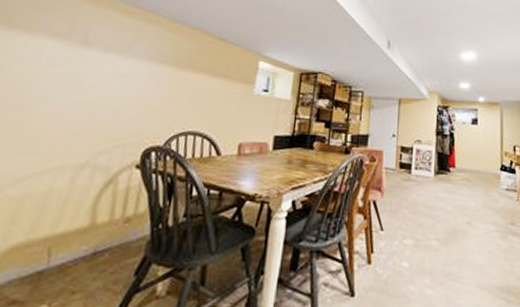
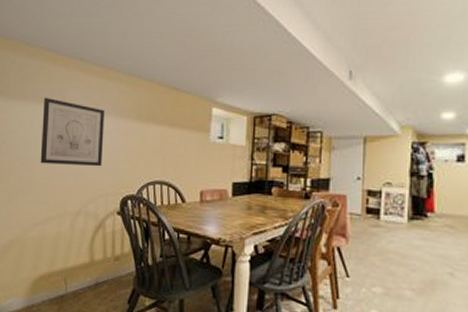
wall art: none [39,32,137,114] -> present [40,97,105,167]

